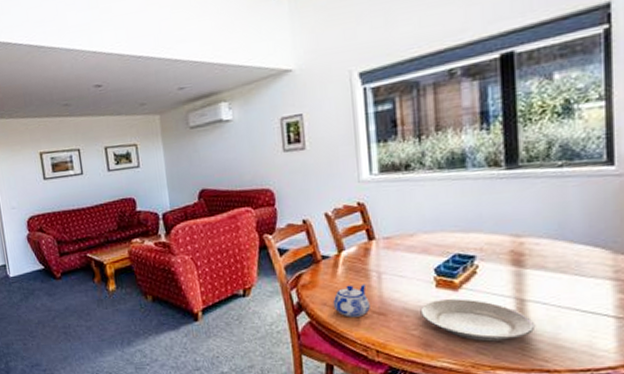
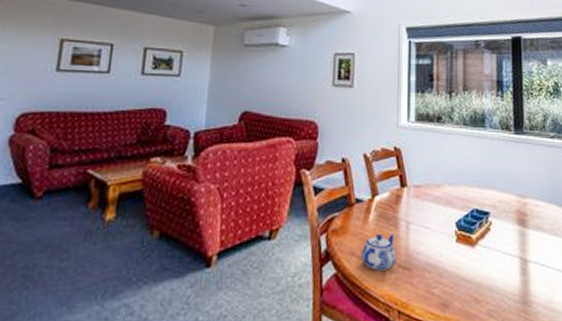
plate: present [420,299,536,342] -> none [441,256,535,303]

